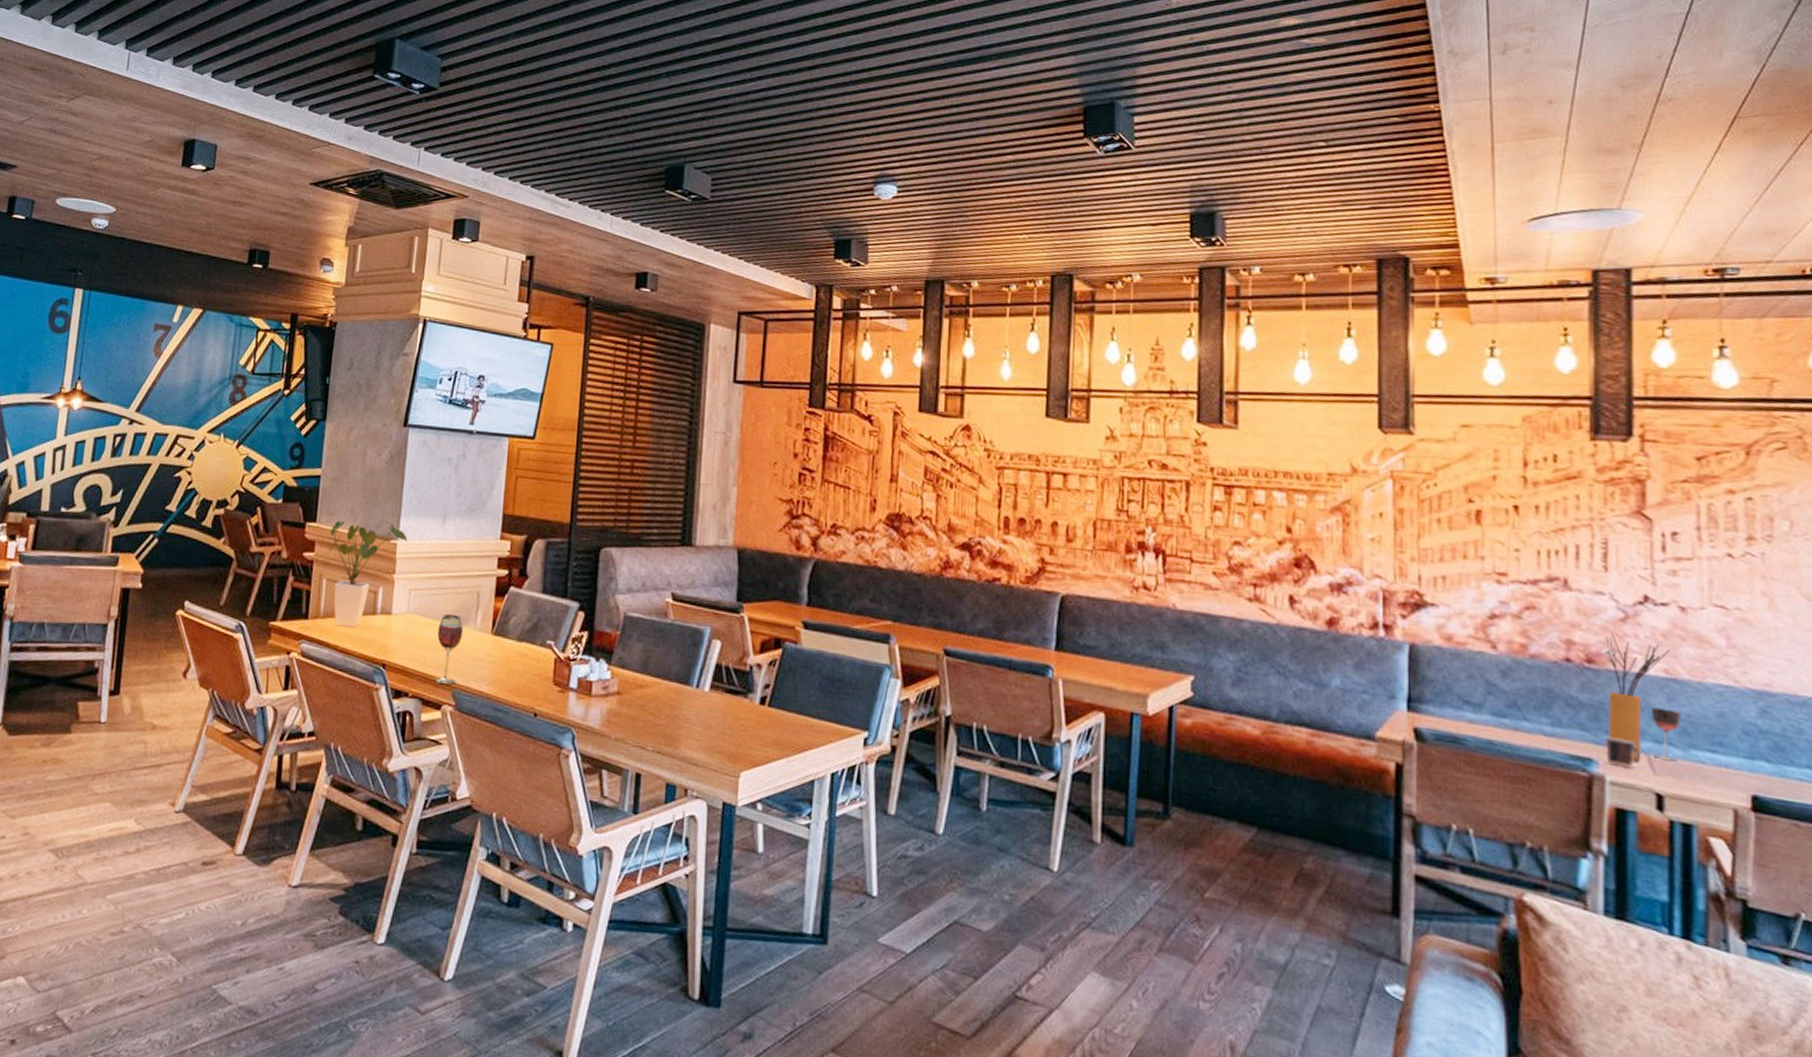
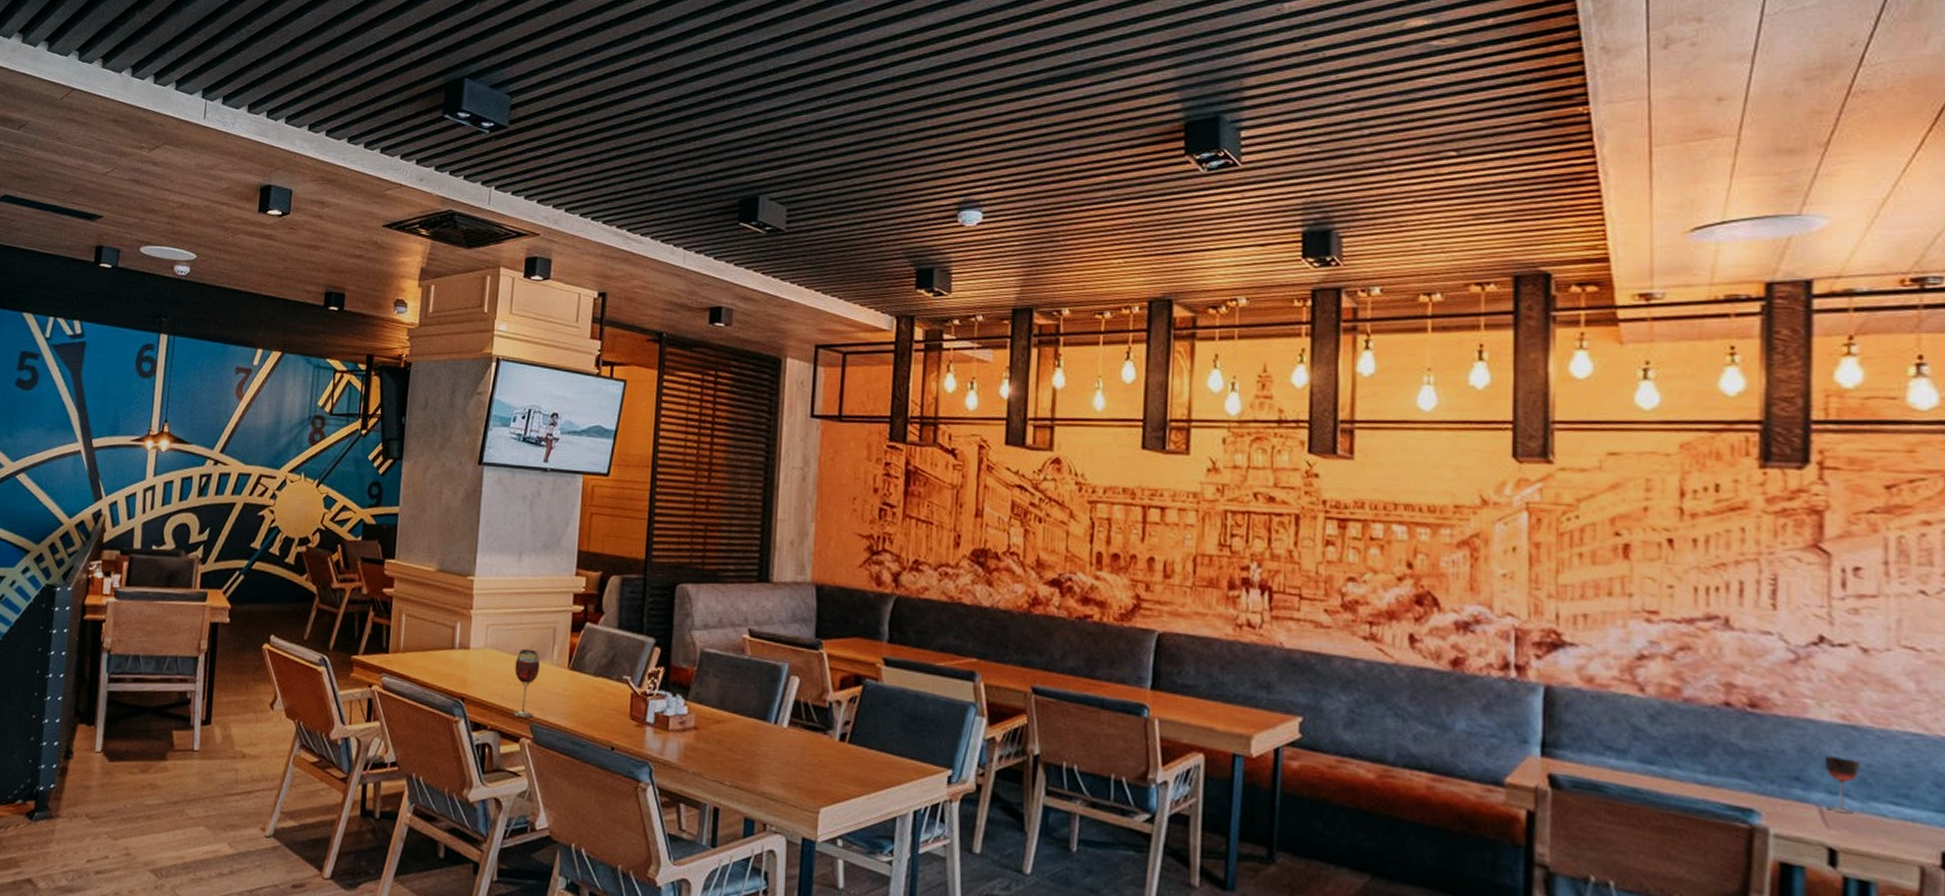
house plant: present [327,520,407,628] -> none [406,557,484,662]
vase: present [1604,633,1671,763] -> none [1770,676,1850,815]
mug: present [1605,737,1639,768] -> none [1770,786,1809,820]

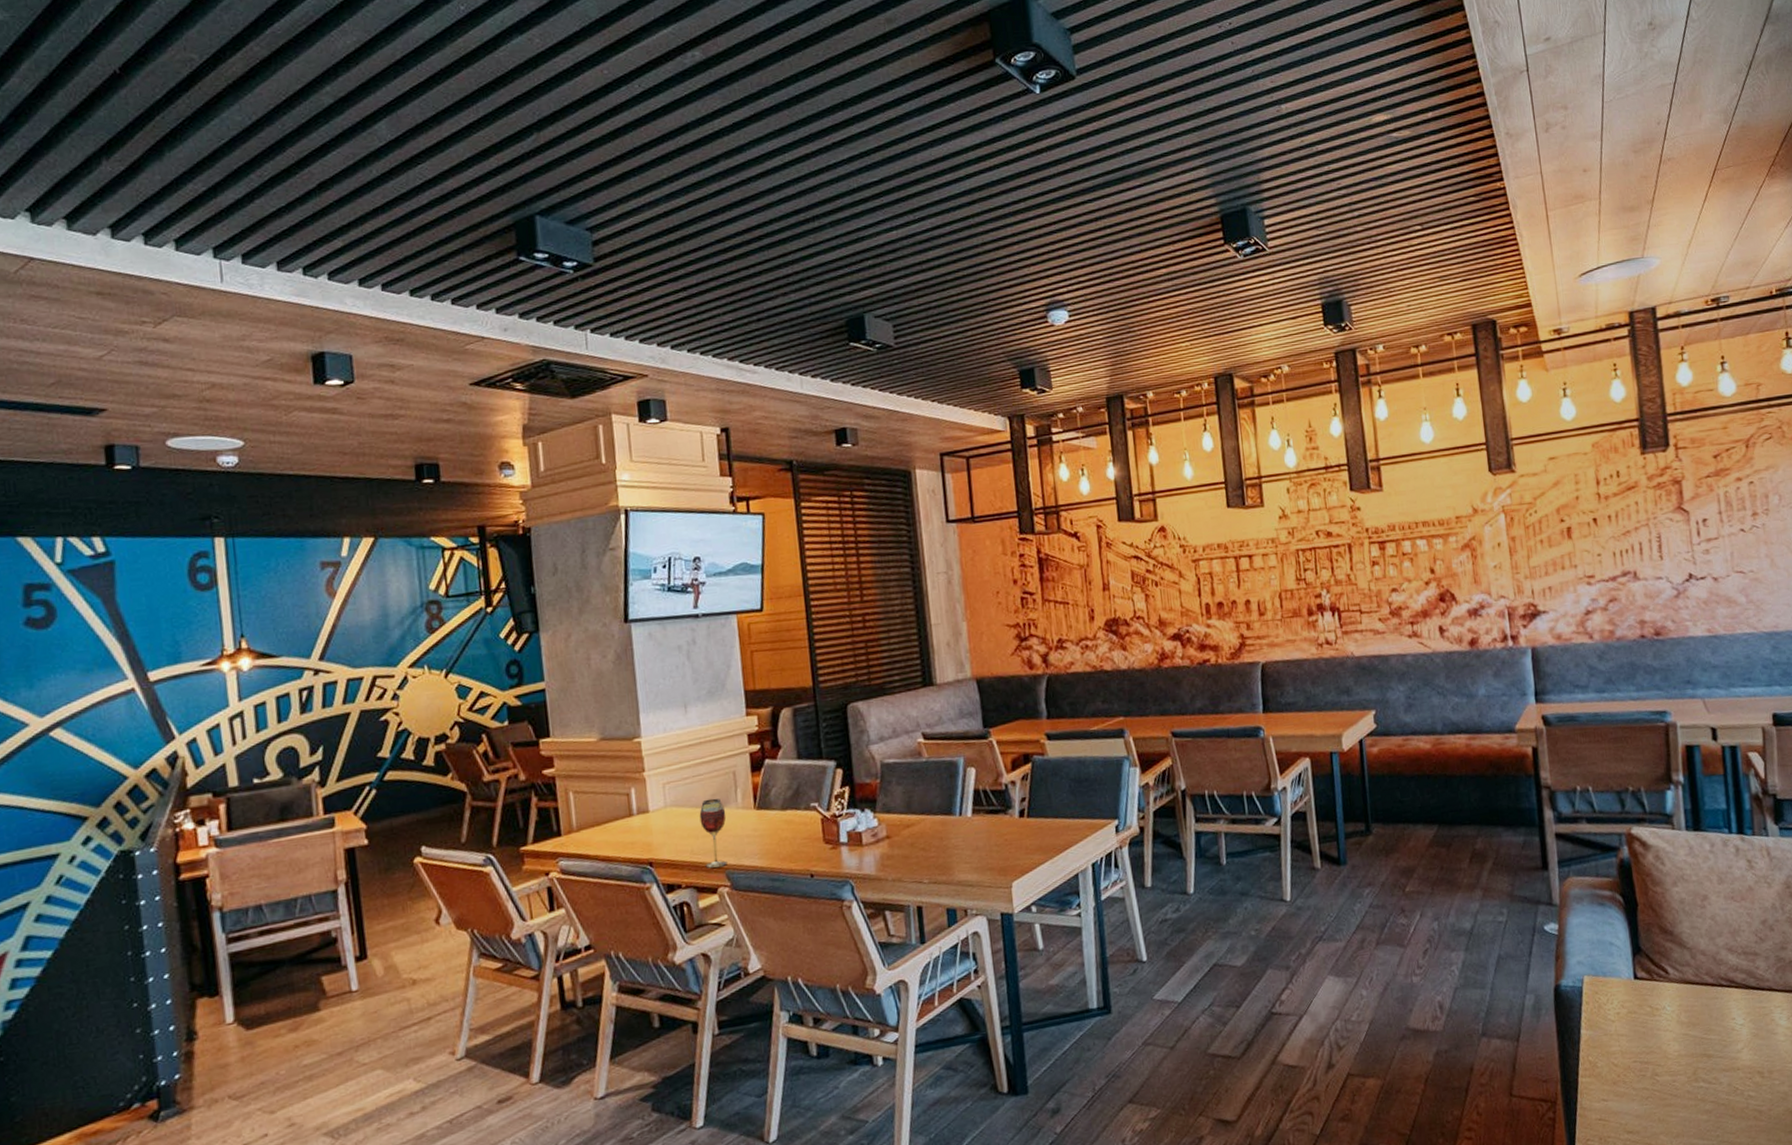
wineglass: present [1825,756,1860,814] -> none [1702,660,1722,701]

